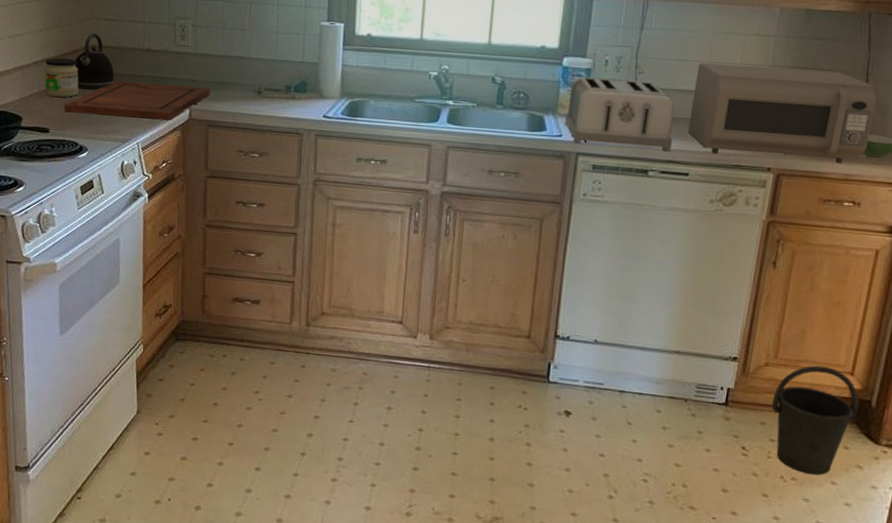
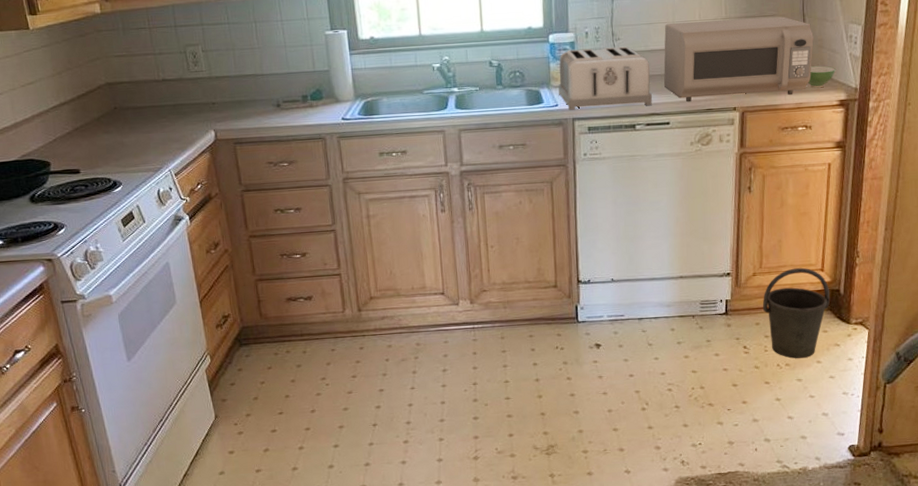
jar: present [44,58,79,98] -> none [63,98,103,139]
cutting board: present [64,80,211,121] -> none [90,107,232,151]
kettle: present [74,33,116,90] -> none [92,71,137,127]

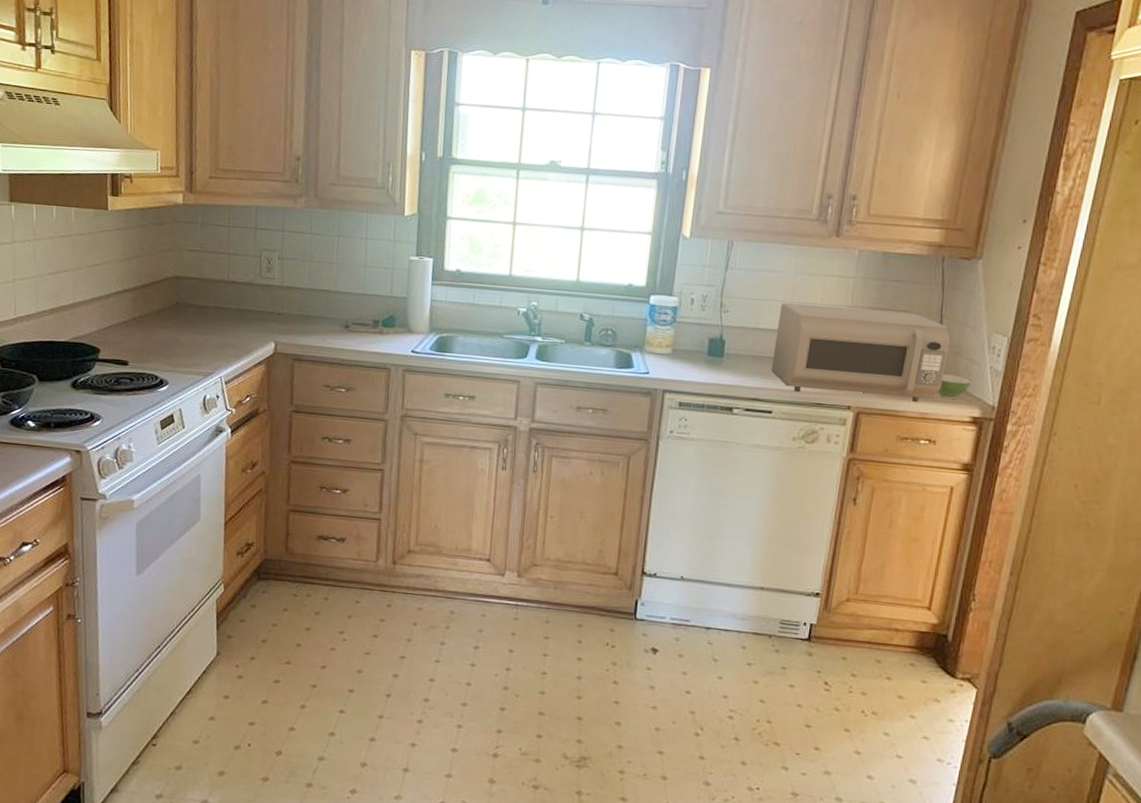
toaster: present [558,46,652,110] -> none [651,315,759,390]
bucket: present [762,267,830,358] -> none [852,600,935,709]

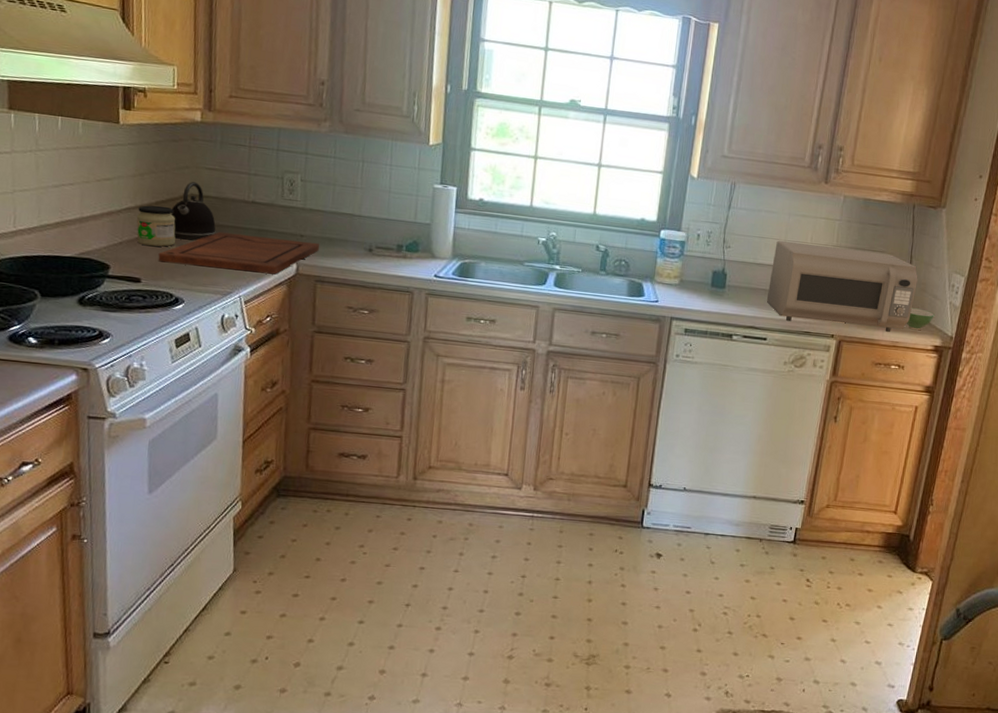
jar: none [124,288,161,330] -> present [136,205,176,247]
cutting board: none [144,312,297,354] -> present [158,231,320,275]
kettle: none [156,264,199,322] -> present [171,182,217,241]

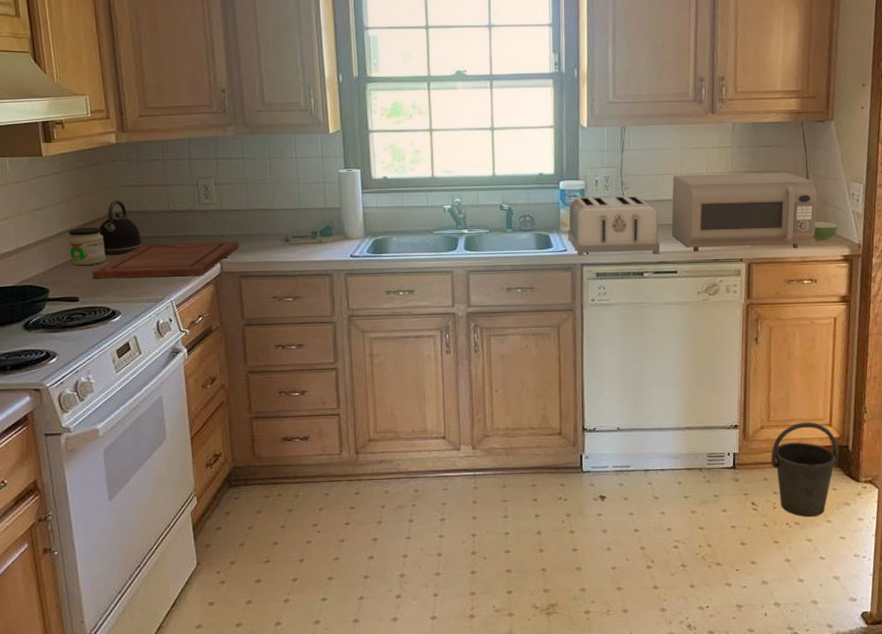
toaster: none [660,248,756,319] -> present [567,195,660,256]
bucket: none [831,506,900,601] -> present [770,422,838,517]

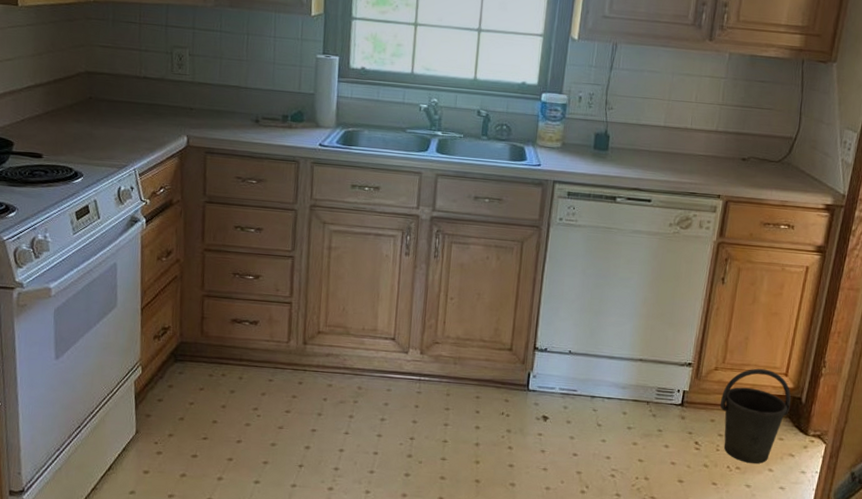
jar: present [68,226,107,266] -> none [36,83,74,124]
cutting board: present [92,240,240,279] -> none [57,107,209,147]
kettle: present [99,200,143,255] -> none [68,59,112,116]
toaster: present [567,195,660,256] -> none [542,111,640,180]
microwave: present [671,173,818,252] -> none [650,100,808,192]
bowl: present [812,221,840,243] -> none [795,166,827,189]

